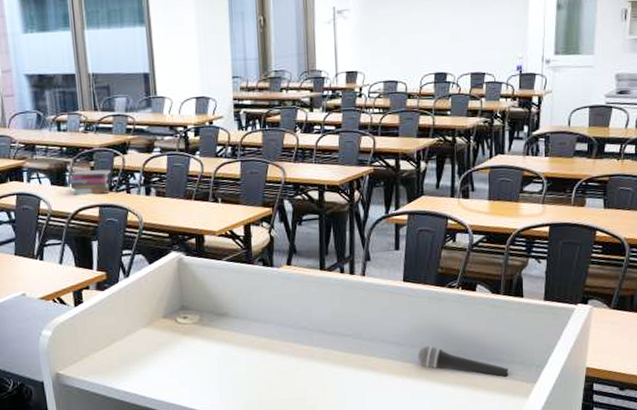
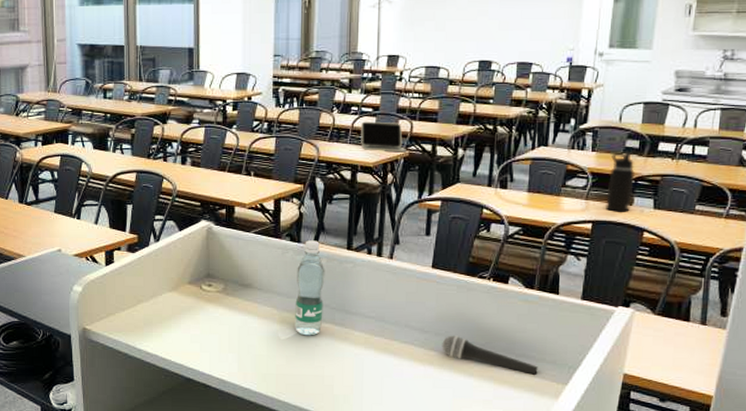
books: present [67,169,111,196] -> none [108,136,150,160]
bottle: none [272,263,301,360] -> present [295,240,325,336]
laptop: none [325,139,371,170] -> present [361,121,406,153]
water bottle: none [561,154,585,214] -> present [606,151,635,212]

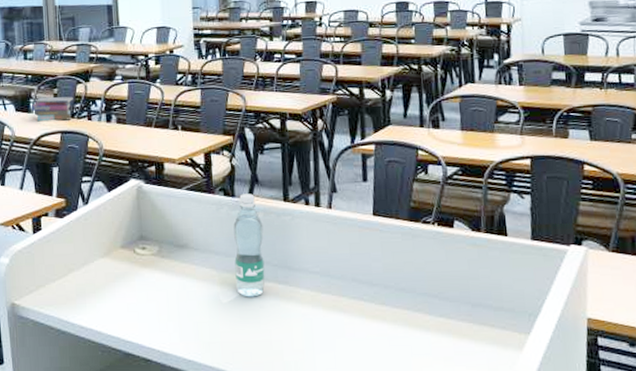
books: none [108,136,150,160] -> present [31,96,73,122]
laptop: present [361,121,406,153] -> none [286,67,334,98]
microphone: present [442,335,538,376] -> none [393,287,497,327]
water bottle: present [606,151,635,212] -> none [539,83,566,146]

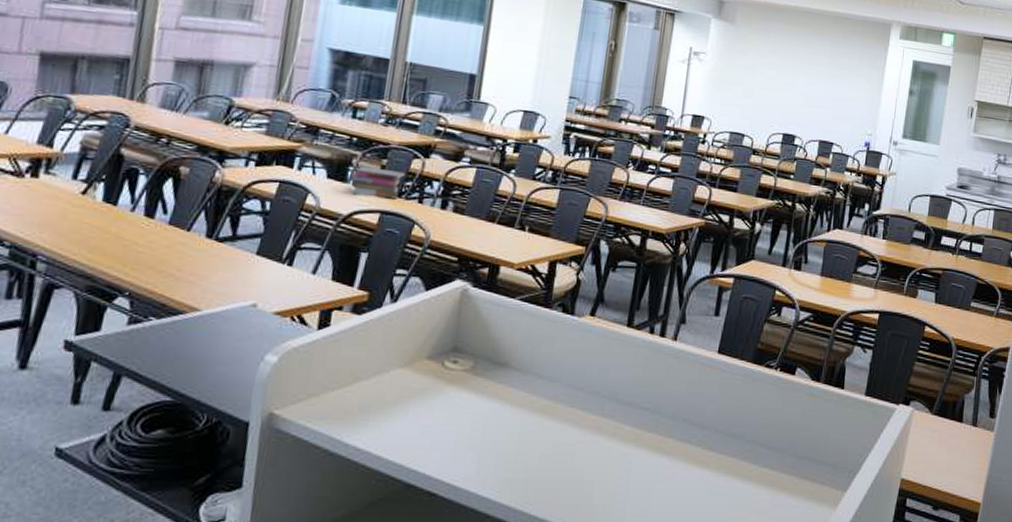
bottle: present [233,194,265,297] -> none [554,313,600,430]

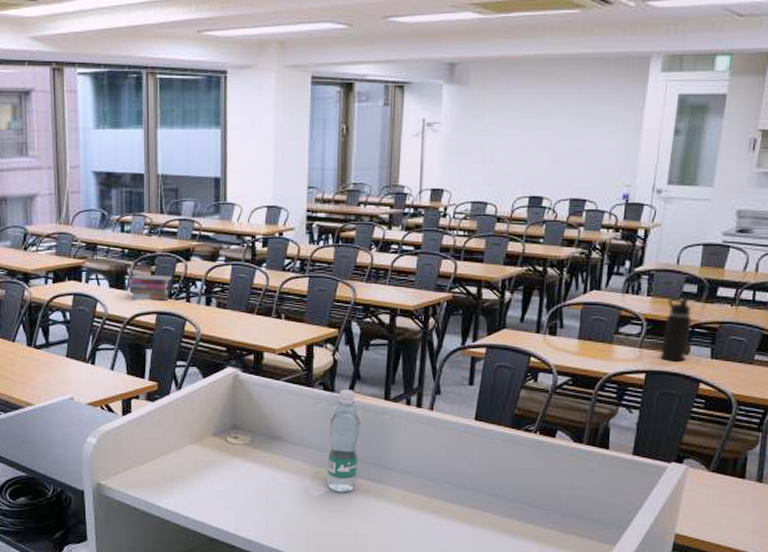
bottle: none [554,313,600,430] -> present [327,389,361,493]
water bottle: none [892,242,920,305] -> present [660,296,692,362]

